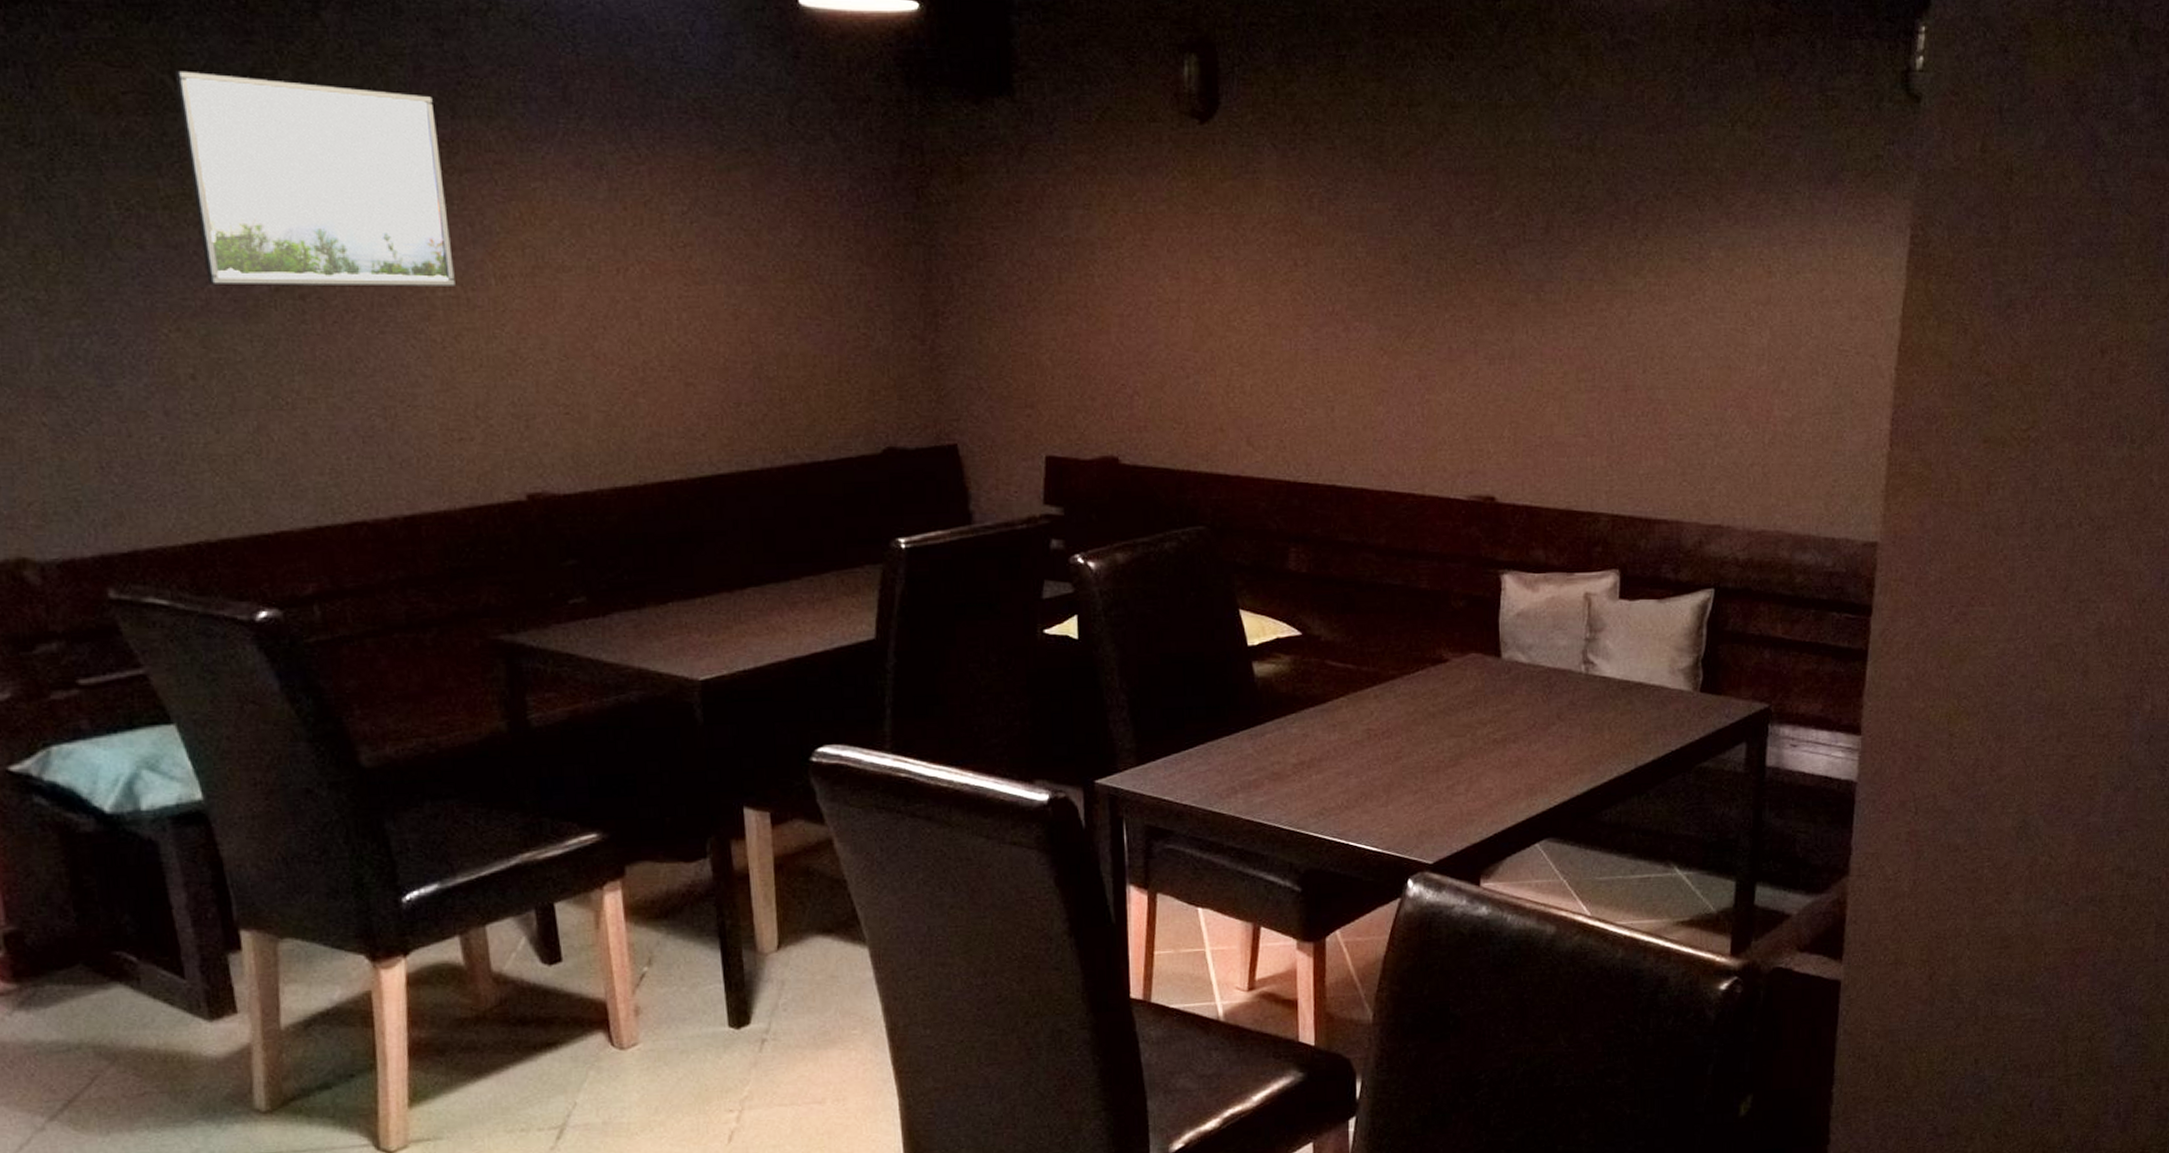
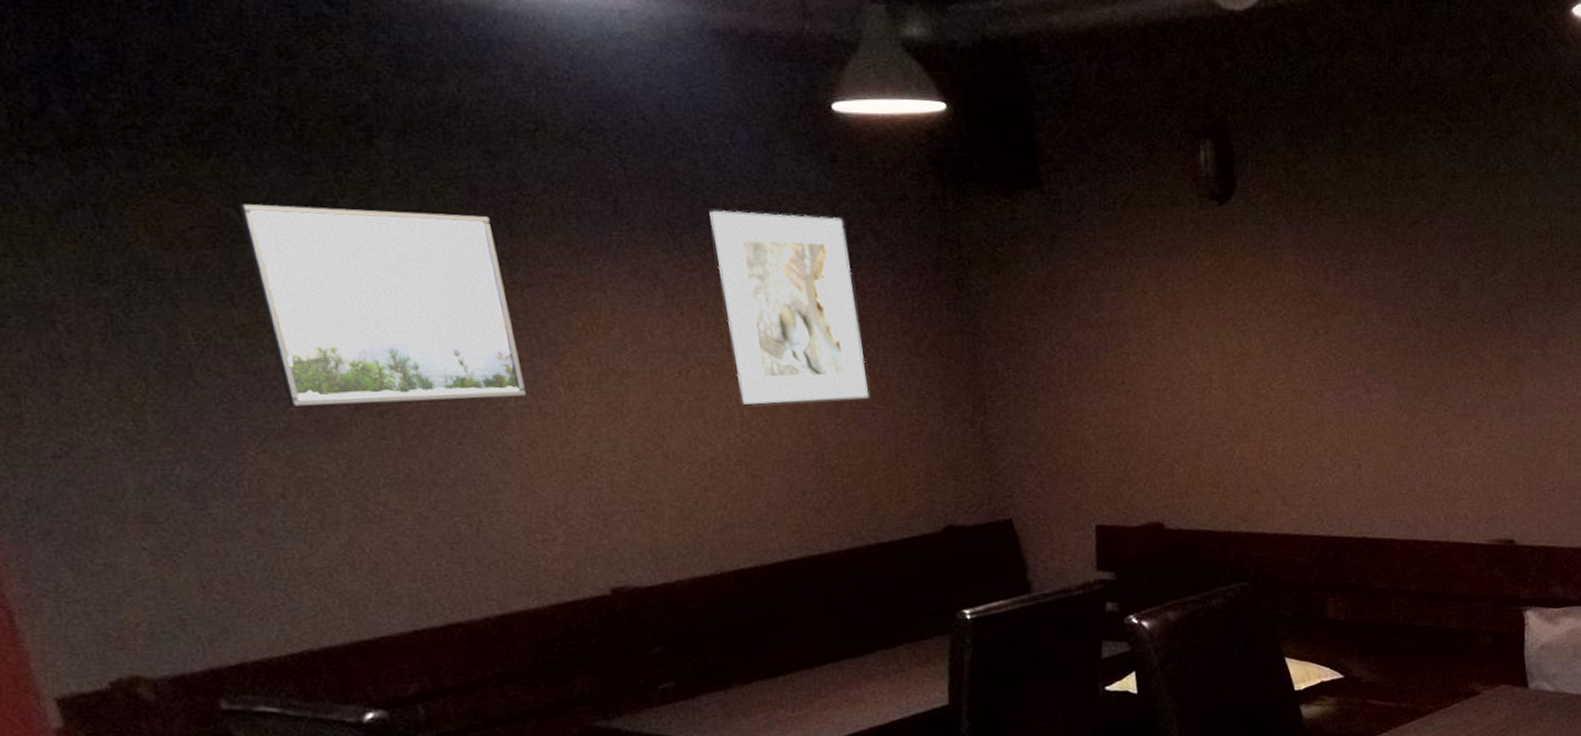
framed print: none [662,103,815,308] -> present [709,211,869,405]

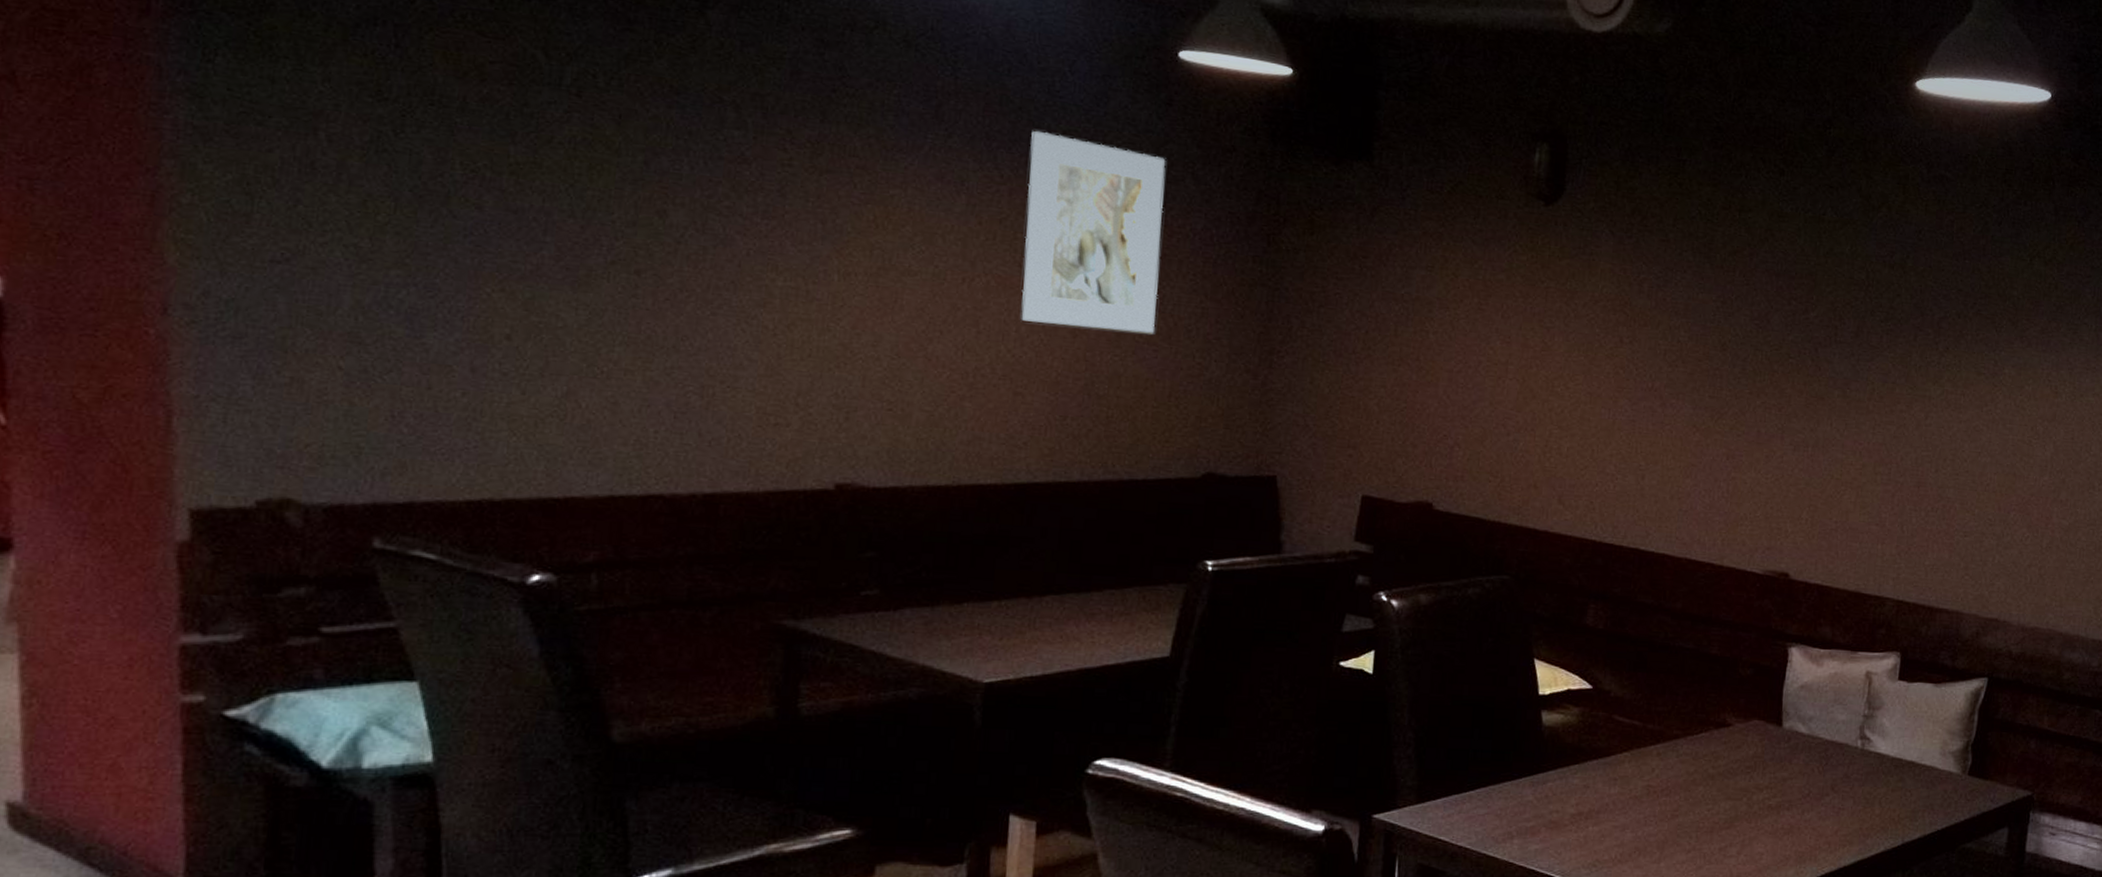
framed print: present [238,203,526,407] -> none [542,47,805,278]

